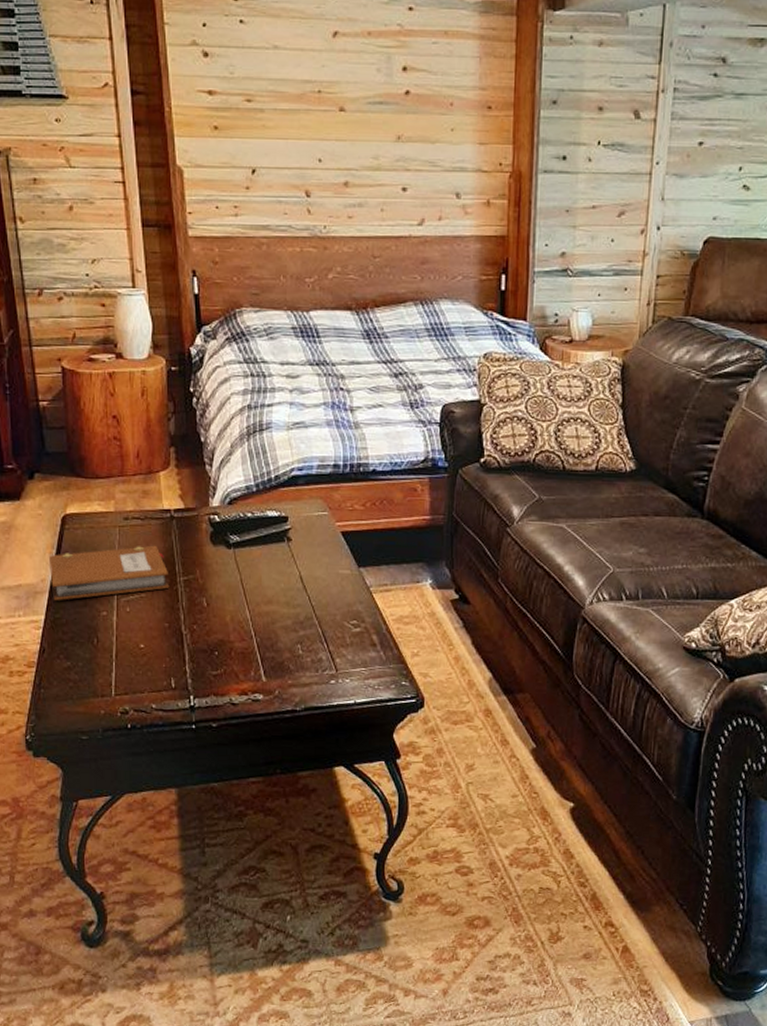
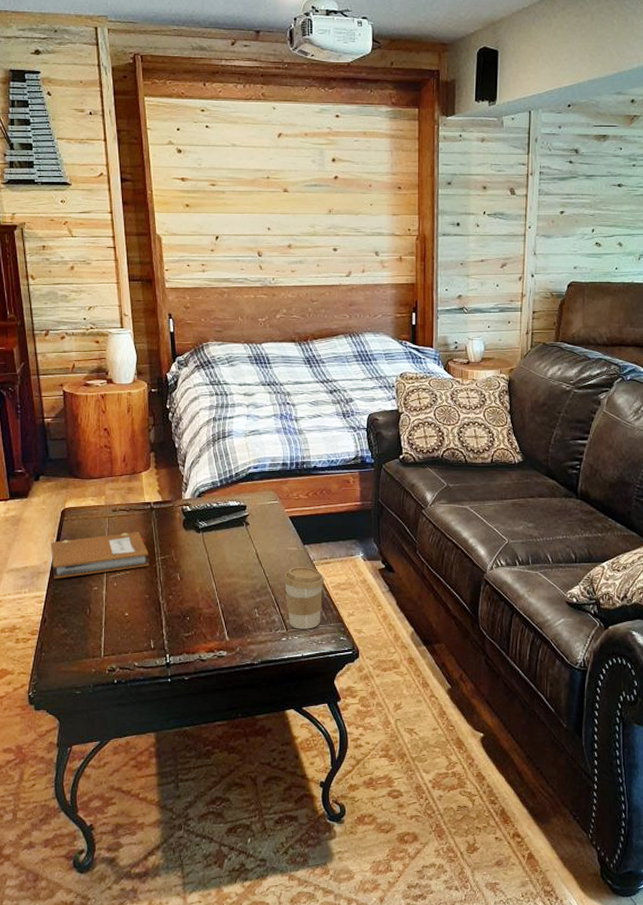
coffee cup: none [333,594,384,671] -> present [283,567,325,629]

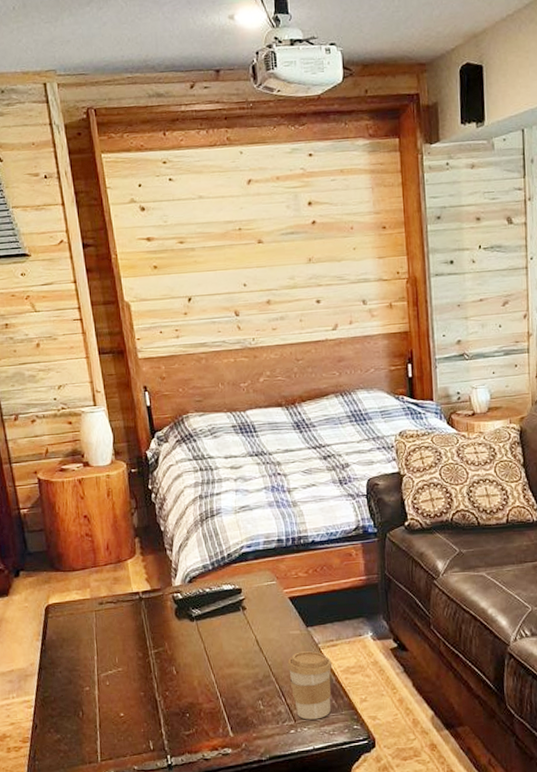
notebook: present [50,531,150,580] -> none [35,624,143,682]

